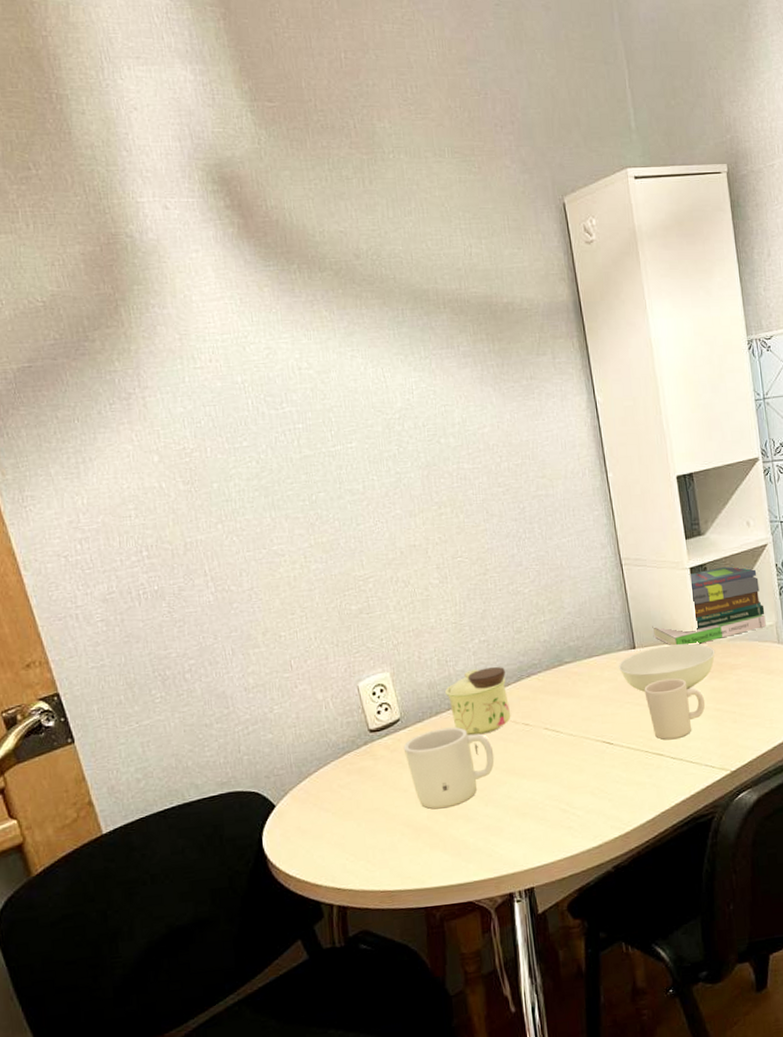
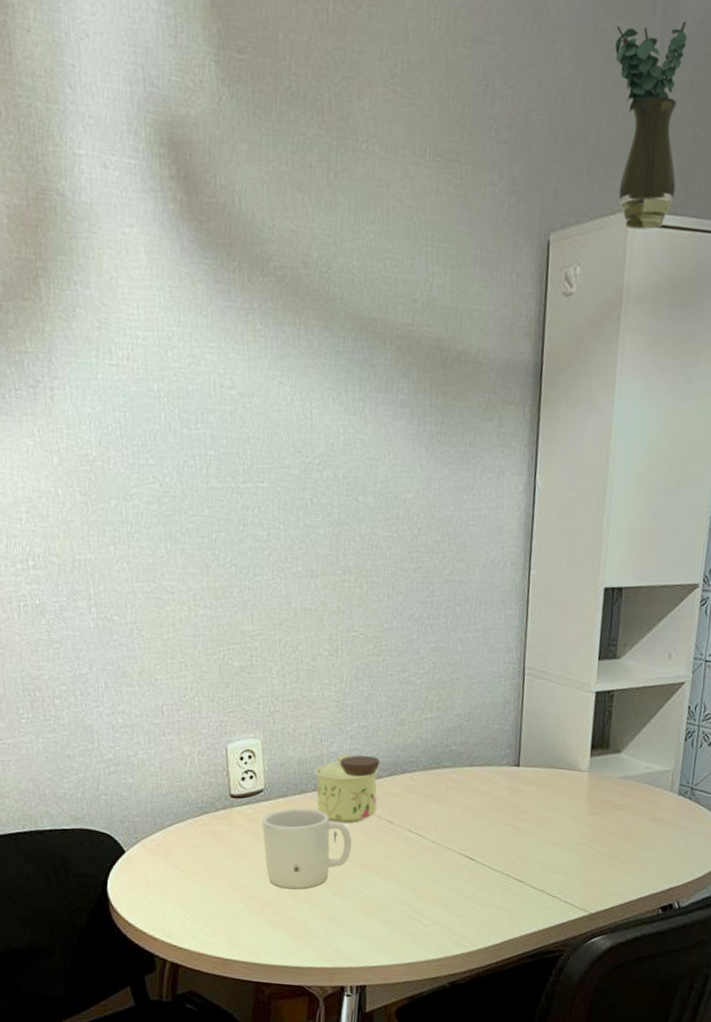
vase: none [584,22,662,182] -> present [615,21,687,230]
bowl: present [618,644,716,692] -> none [497,769,603,821]
mug: present [644,678,706,740] -> none [518,804,580,869]
books: present [652,564,766,646] -> none [540,697,667,776]

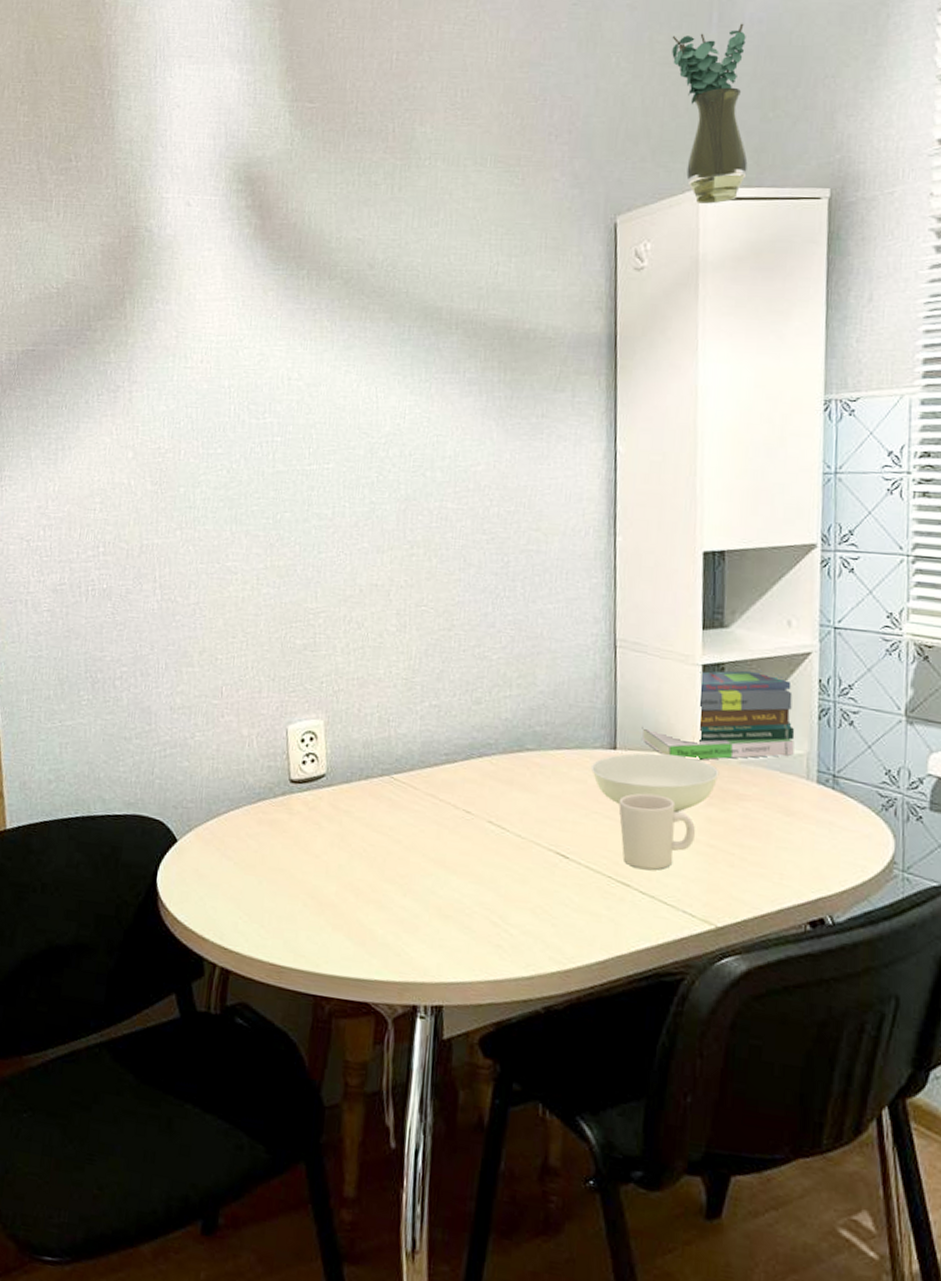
mug: present [261,808,352,890] -> none [323,795,424,888]
sugar bowl: present [314,753,379,824] -> none [381,735,453,813]
jar: present [333,755,380,843] -> none [402,736,454,835]
bowl: none [497,769,603,821] -> present [590,752,720,814]
mug: none [518,804,580,869] -> present [618,793,696,871]
books: none [540,697,667,776] -> present [641,670,795,760]

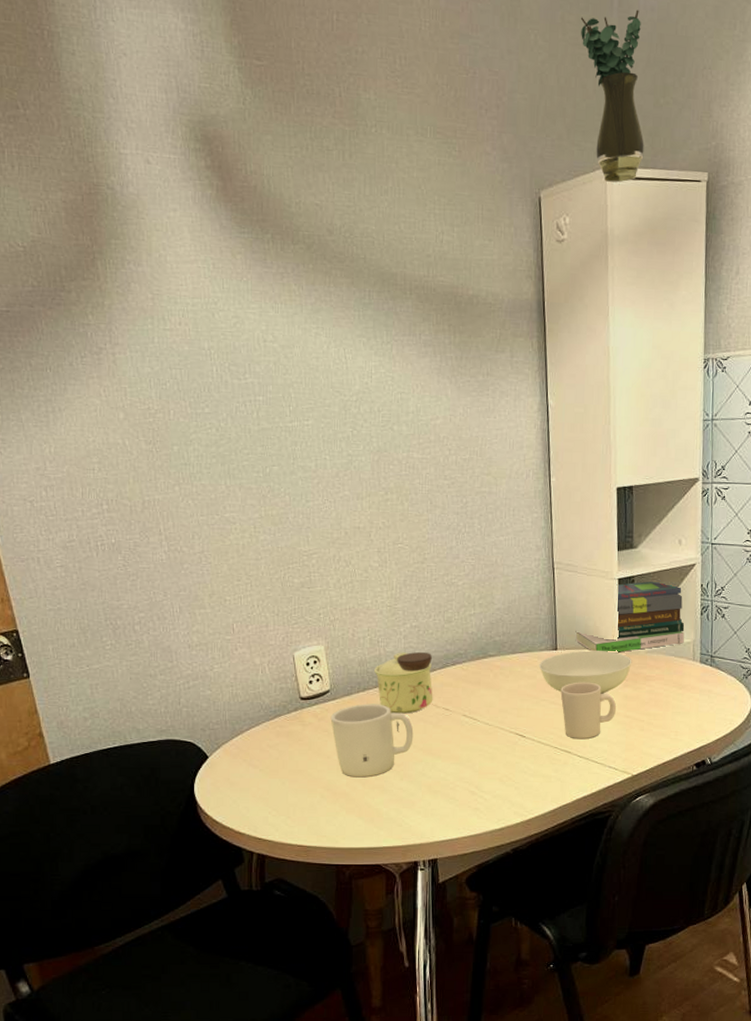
mug: none [323,795,424,888] -> present [330,703,414,778]
sugar bowl: none [381,735,453,813] -> present [374,652,433,714]
jar: none [402,736,454,835] -> present [396,652,432,732]

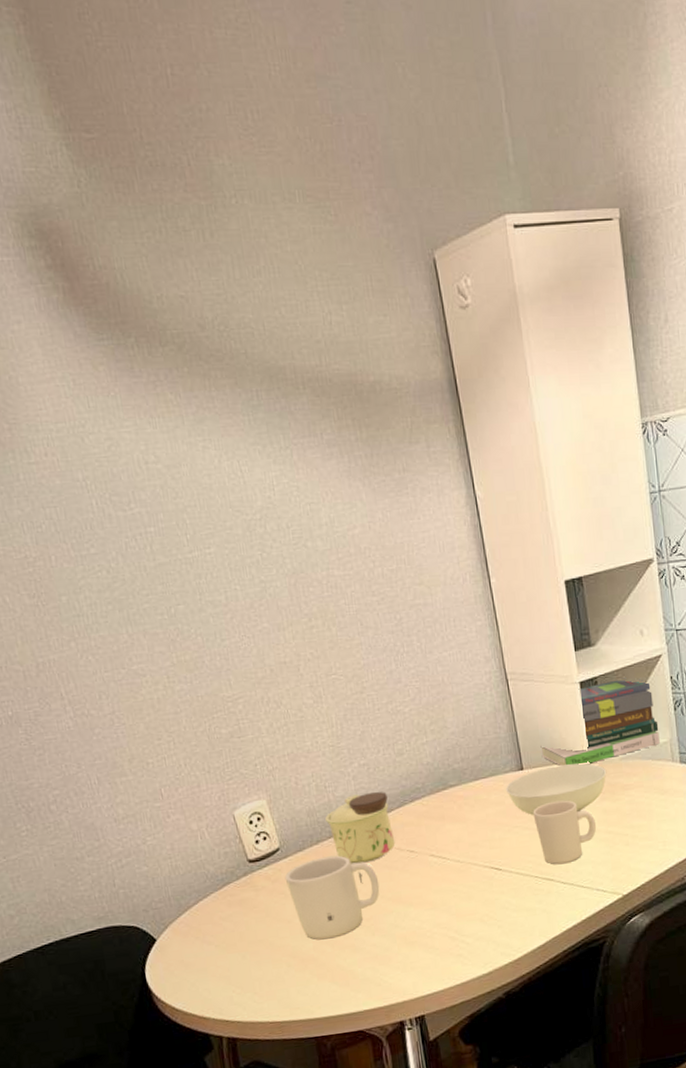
vase: present [580,9,644,183] -> none [452,25,545,232]

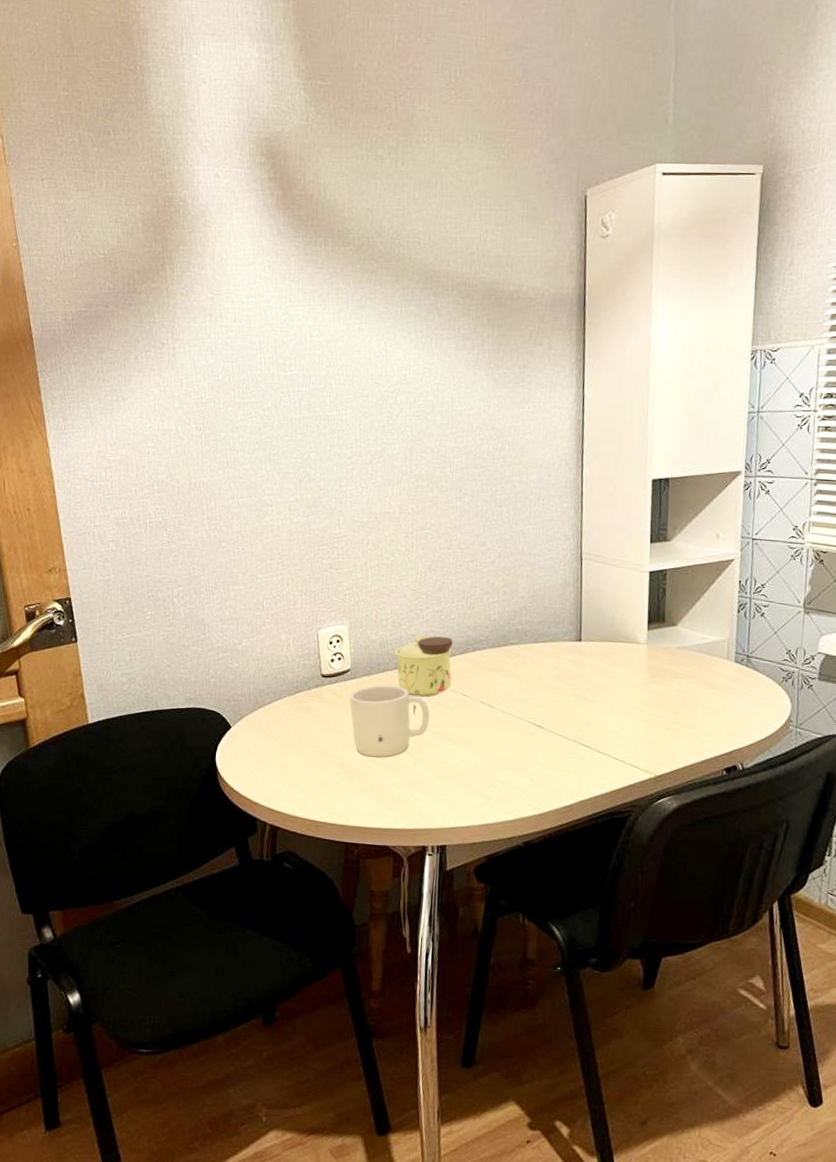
bowl: present [505,763,607,815] -> none [561,643,661,690]
mug: present [533,800,597,865] -> none [582,675,642,735]
books: present [540,678,660,767] -> none [600,574,720,647]

